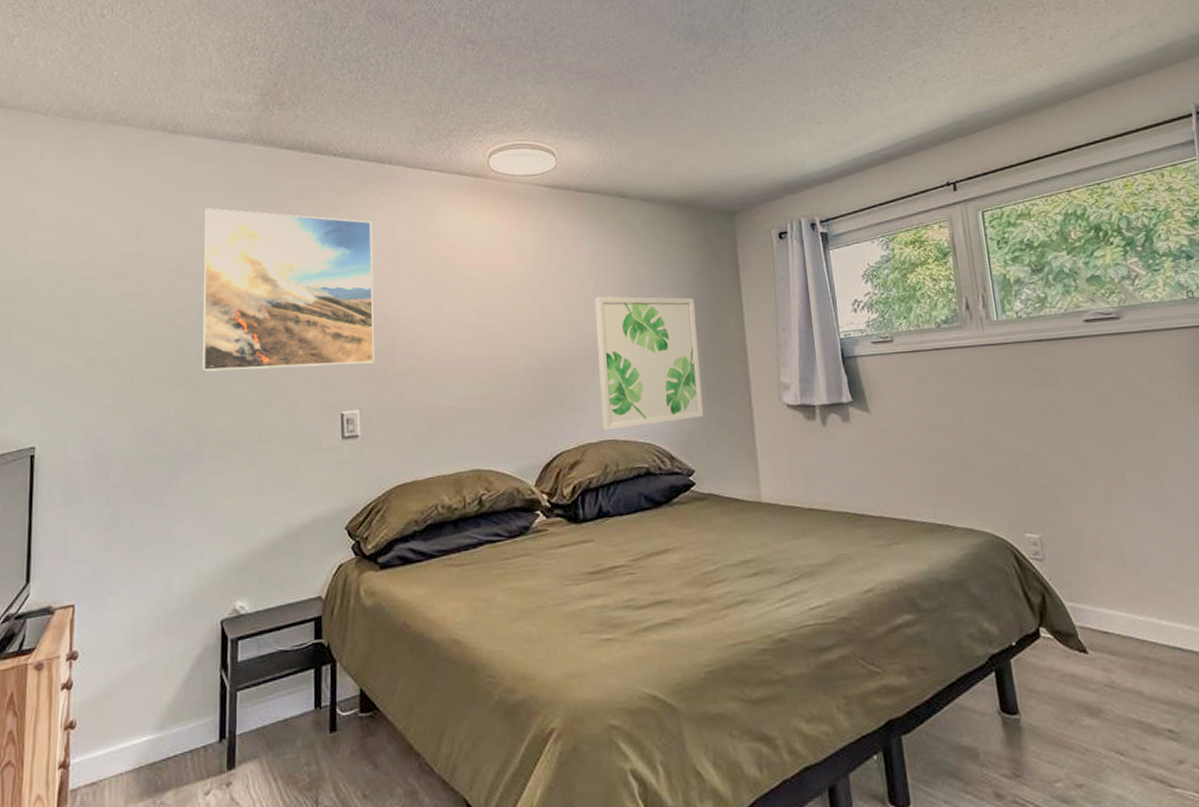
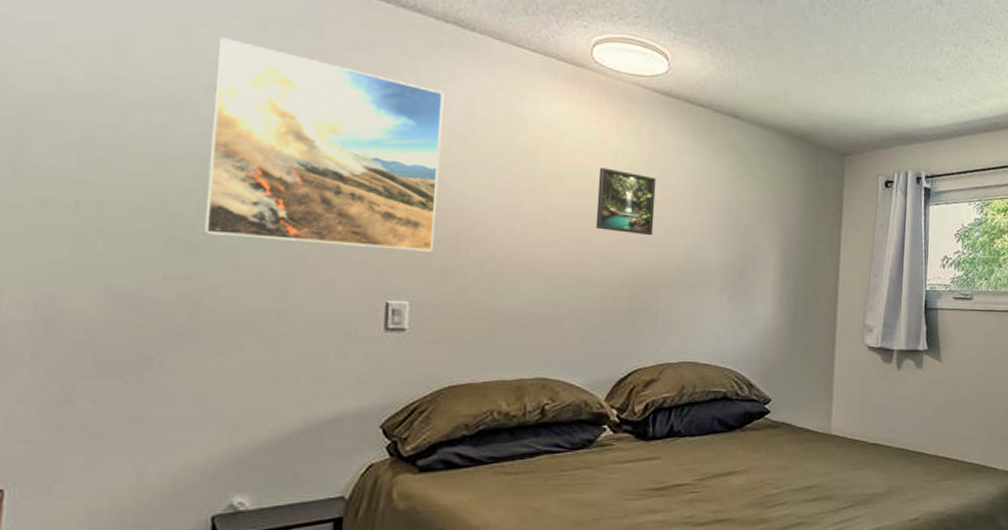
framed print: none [506,264,561,323] -> present [595,167,656,236]
wall art: present [594,296,704,431] -> none [683,216,794,353]

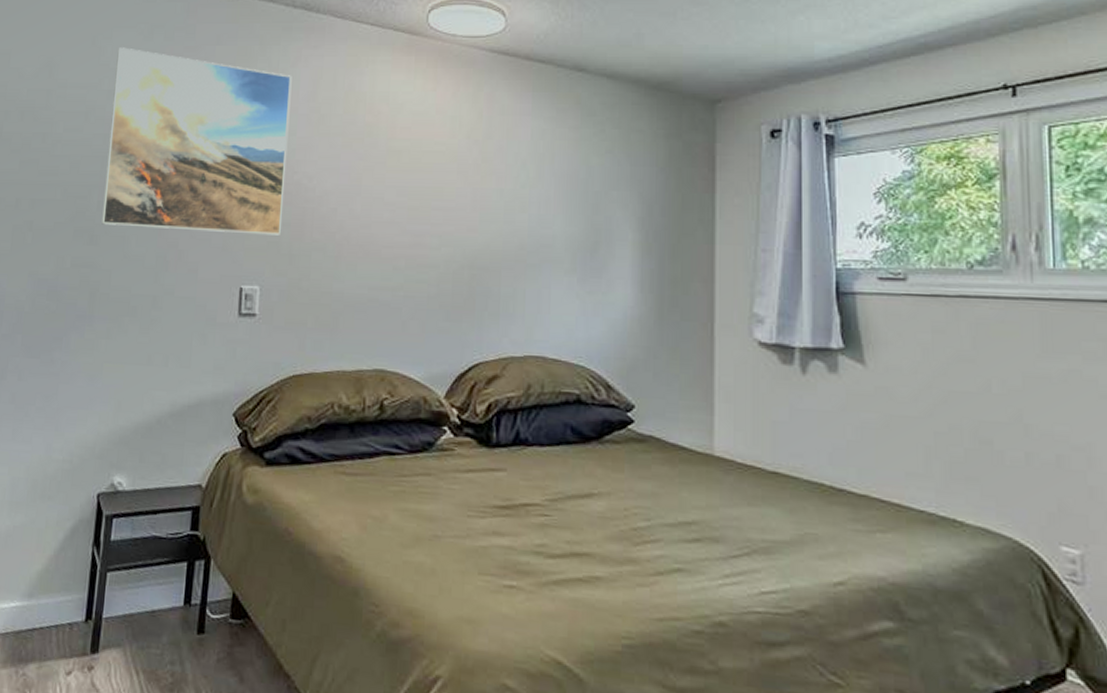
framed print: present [595,167,656,236] -> none [433,139,495,211]

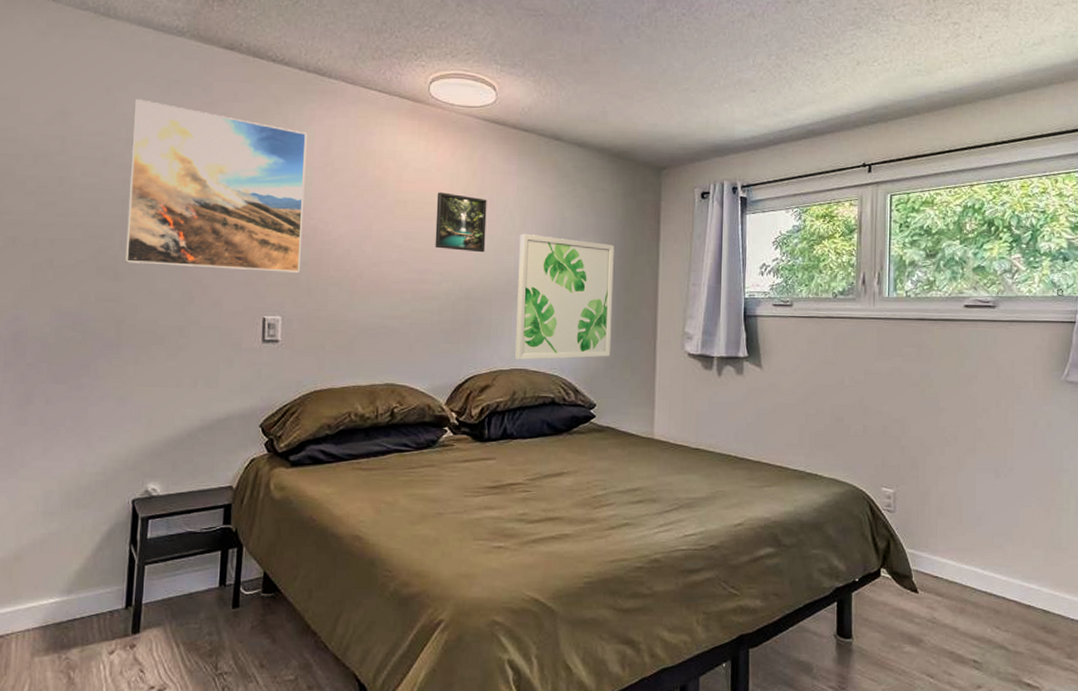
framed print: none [433,139,495,211] -> present [435,192,487,253]
wall art: none [529,186,655,345] -> present [514,233,614,360]

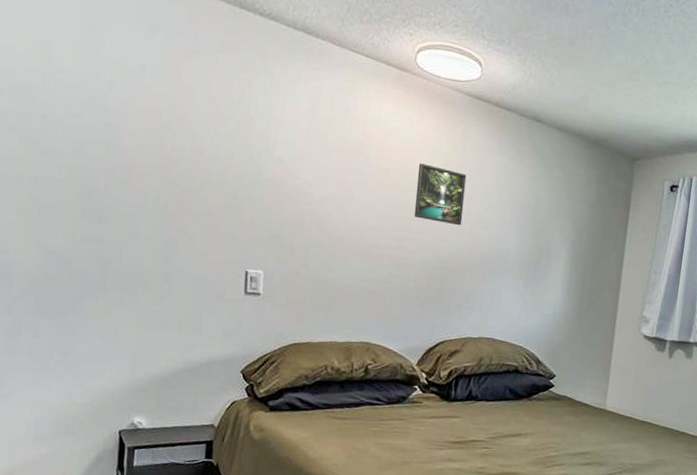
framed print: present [125,99,307,273] -> none [110,41,293,230]
wall art: present [514,233,614,360] -> none [483,210,585,333]

